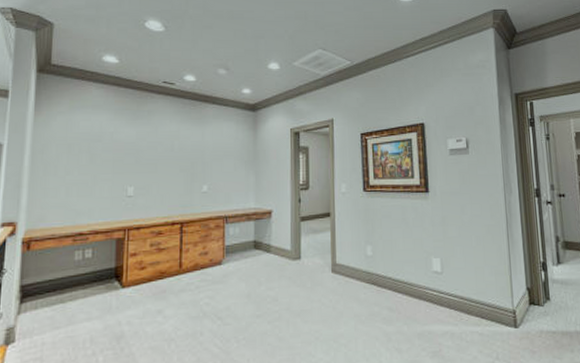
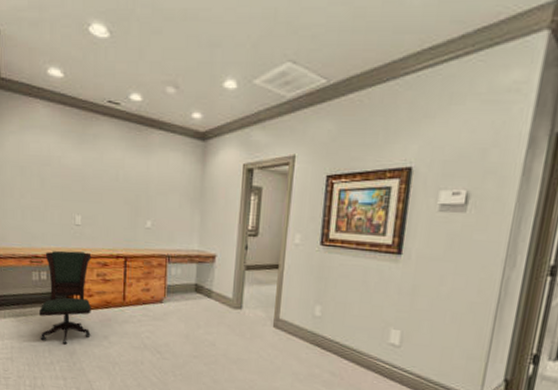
office chair: none [80,223,145,329] -> present [38,250,92,345]

